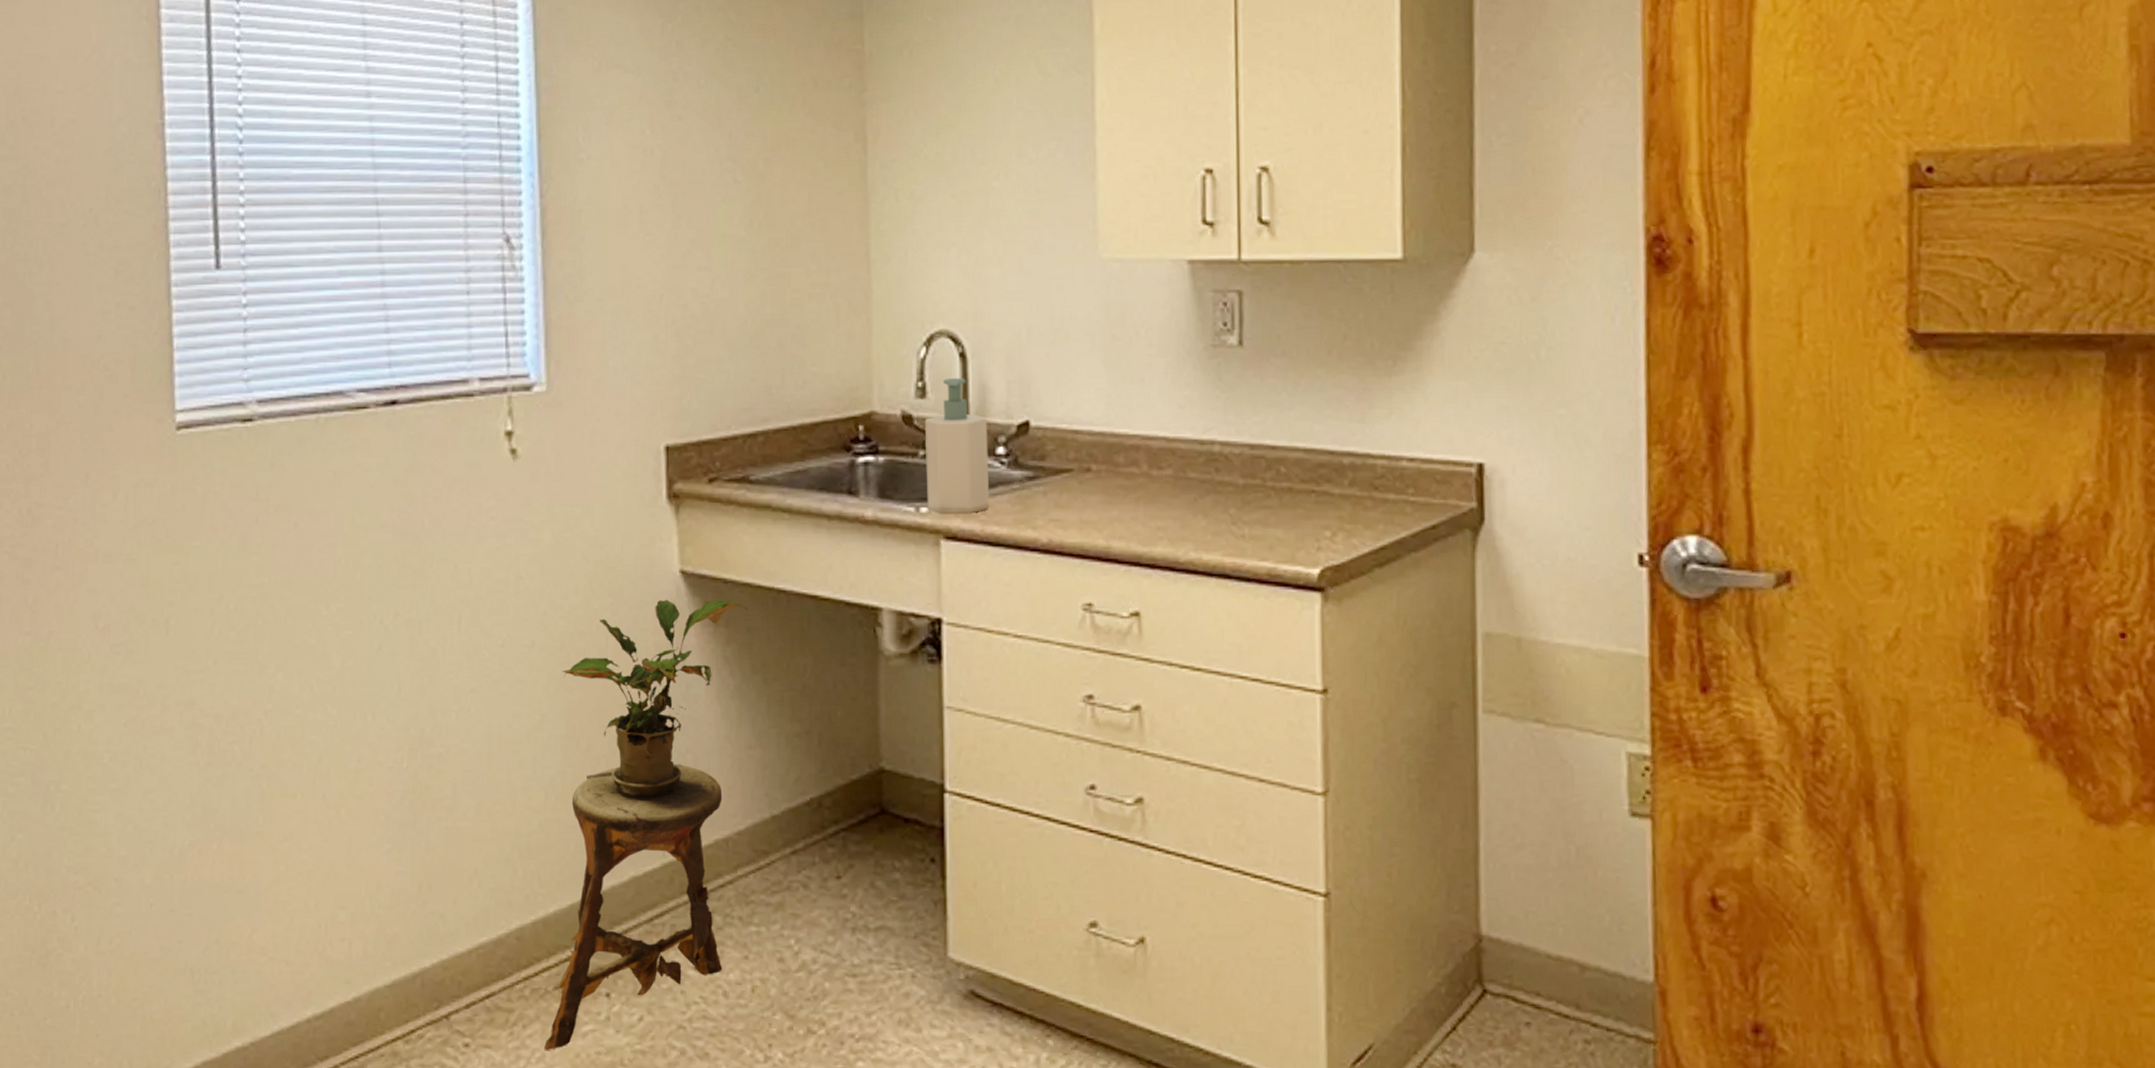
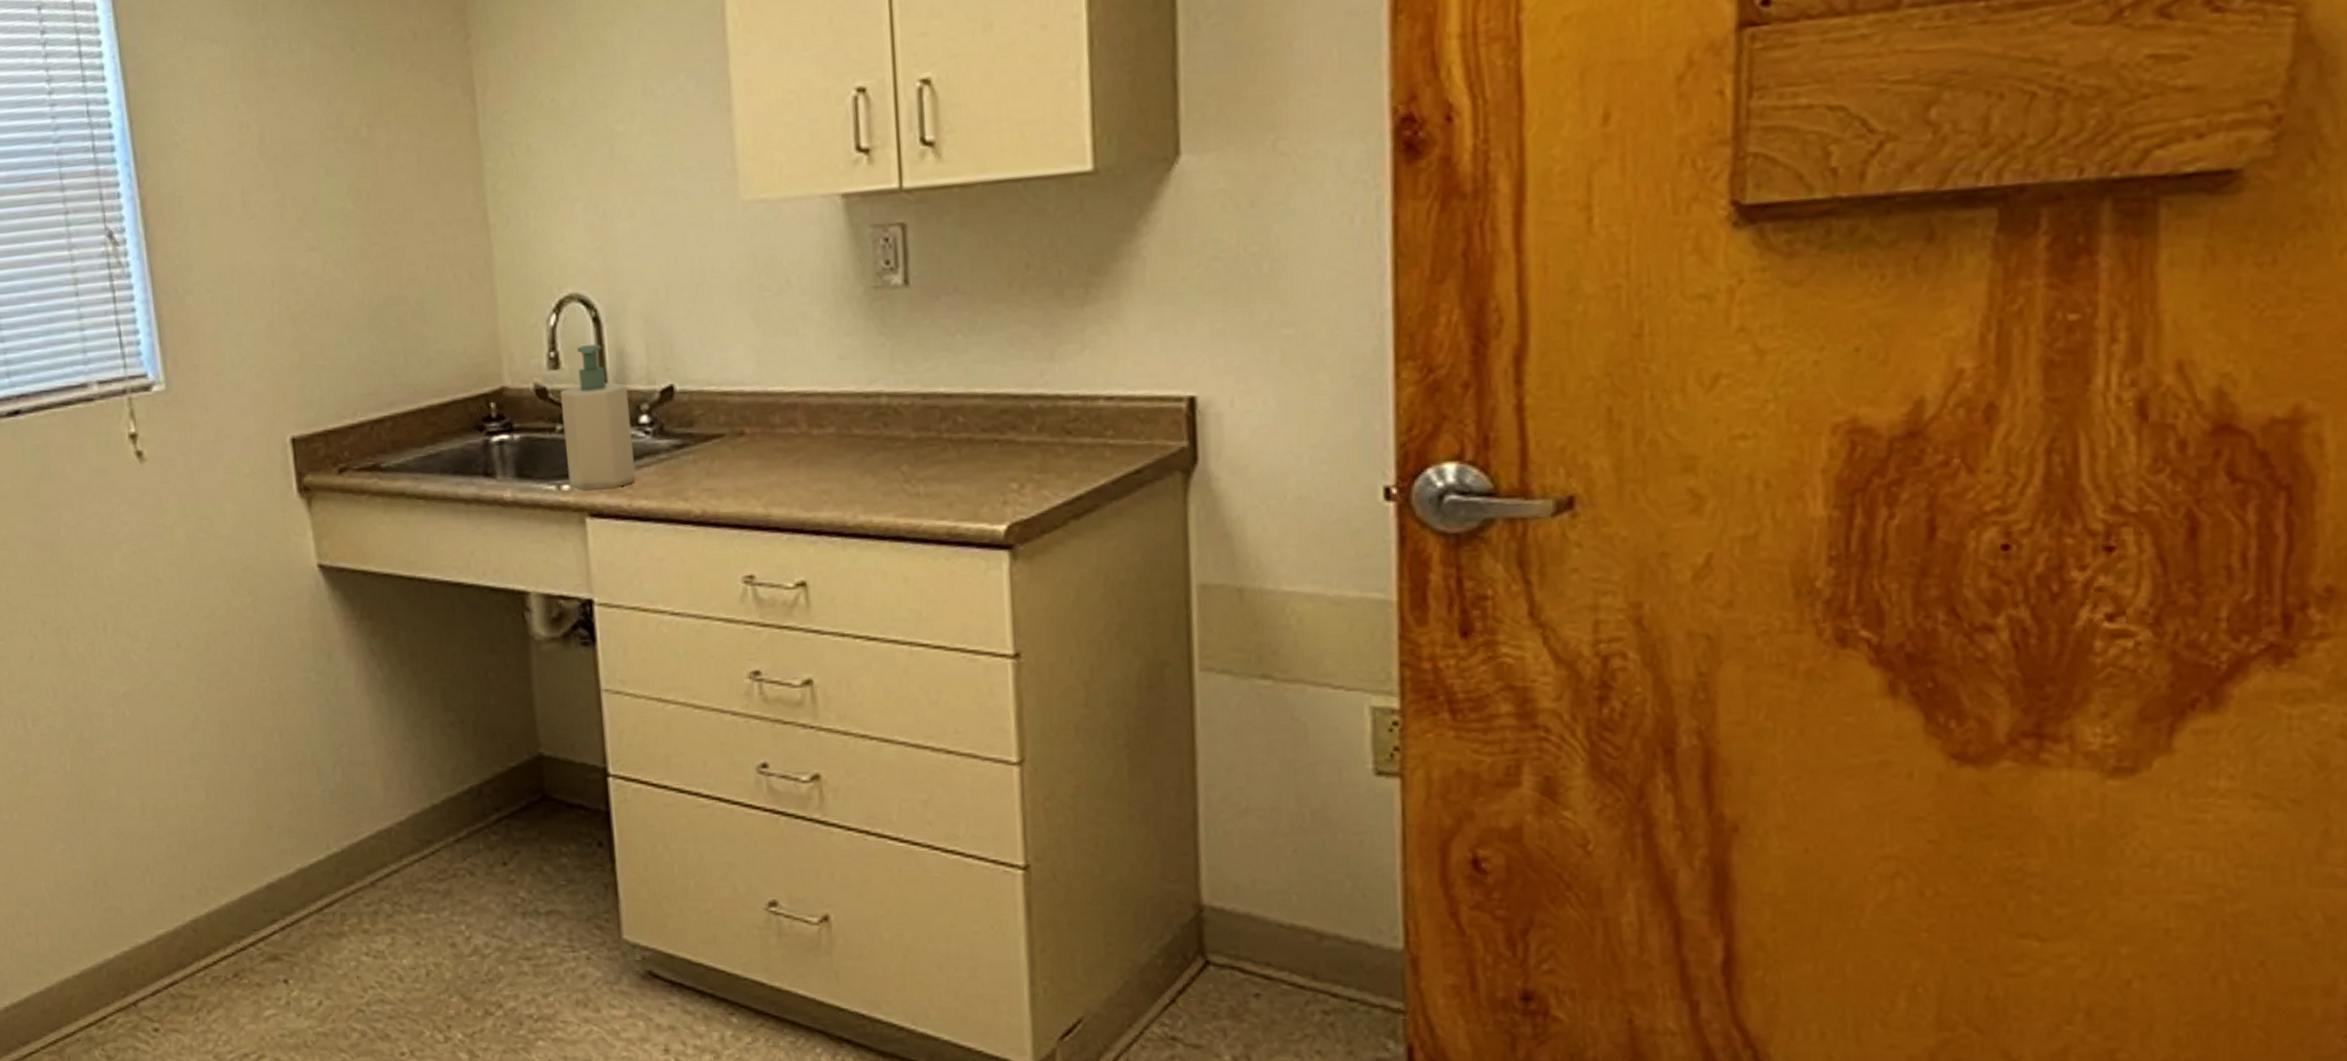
plant: present [544,599,748,1050] -> none [210,591,396,1033]

